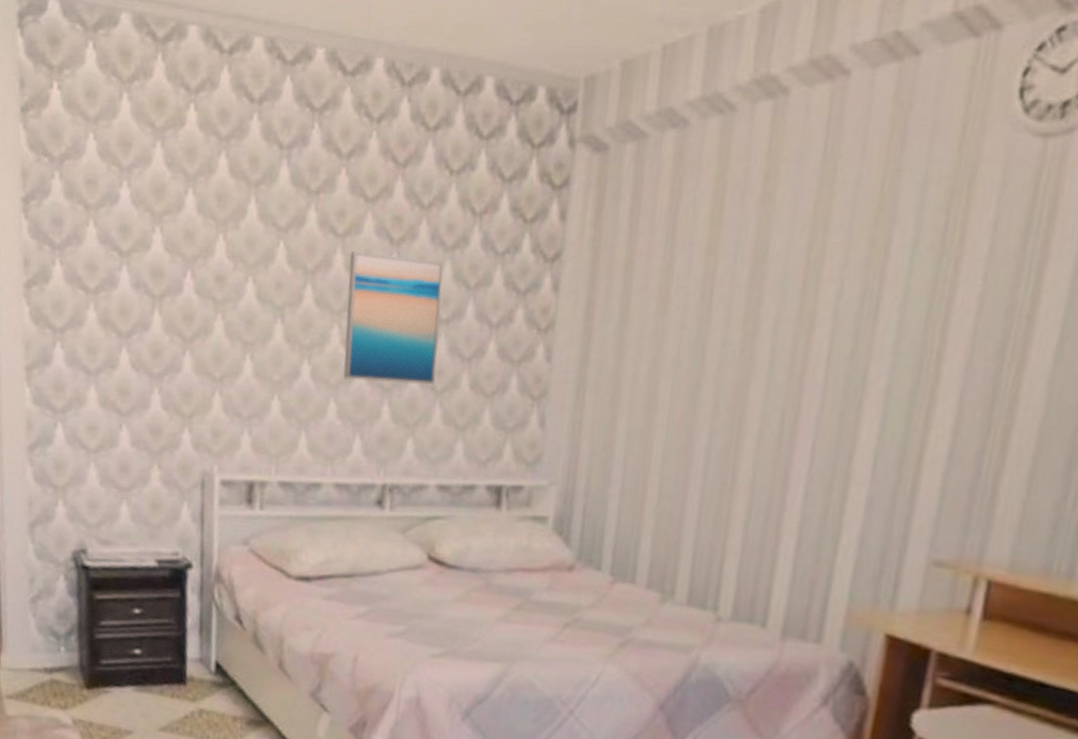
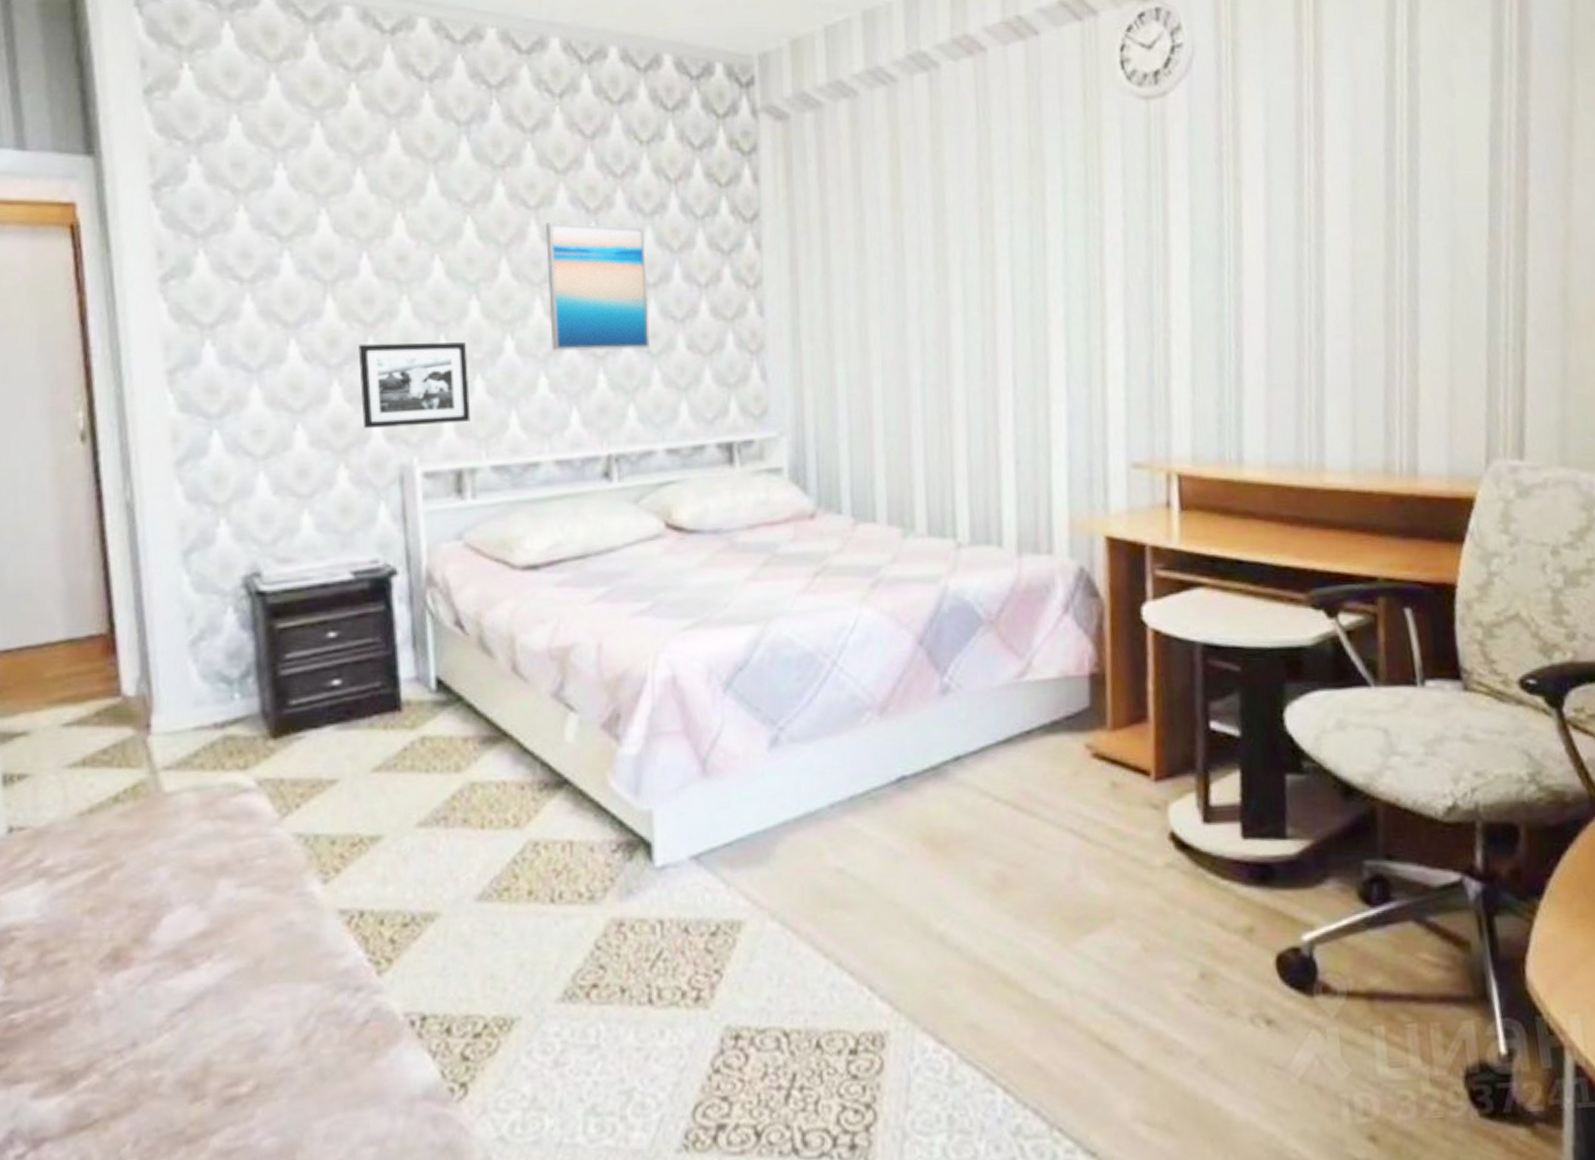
picture frame: none [175,357,268,439] -> present [358,342,471,429]

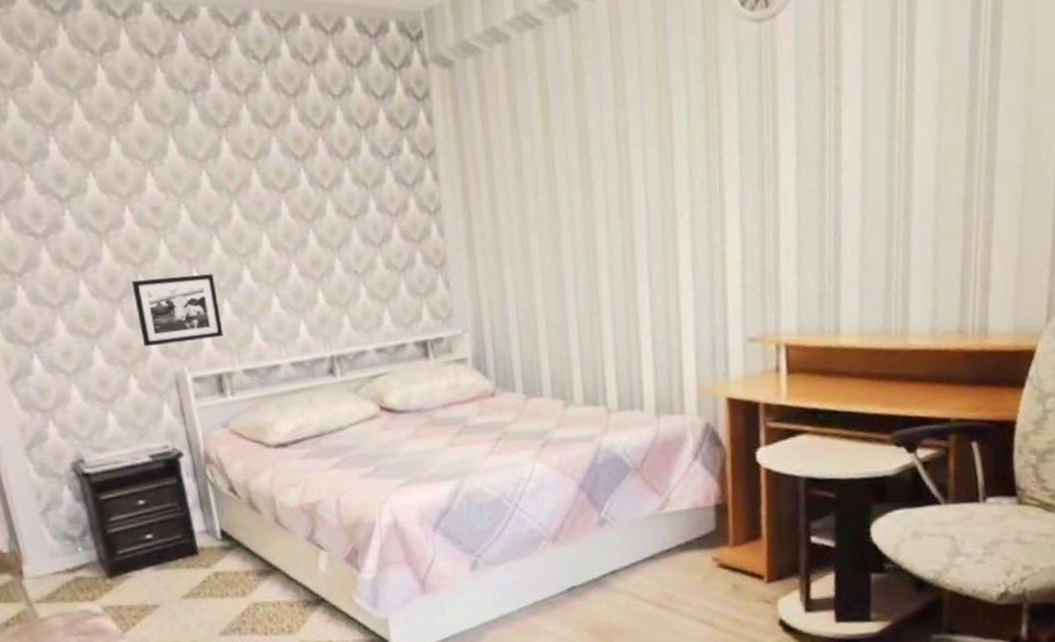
wall art: present [546,222,651,351] -> none [265,169,356,276]

